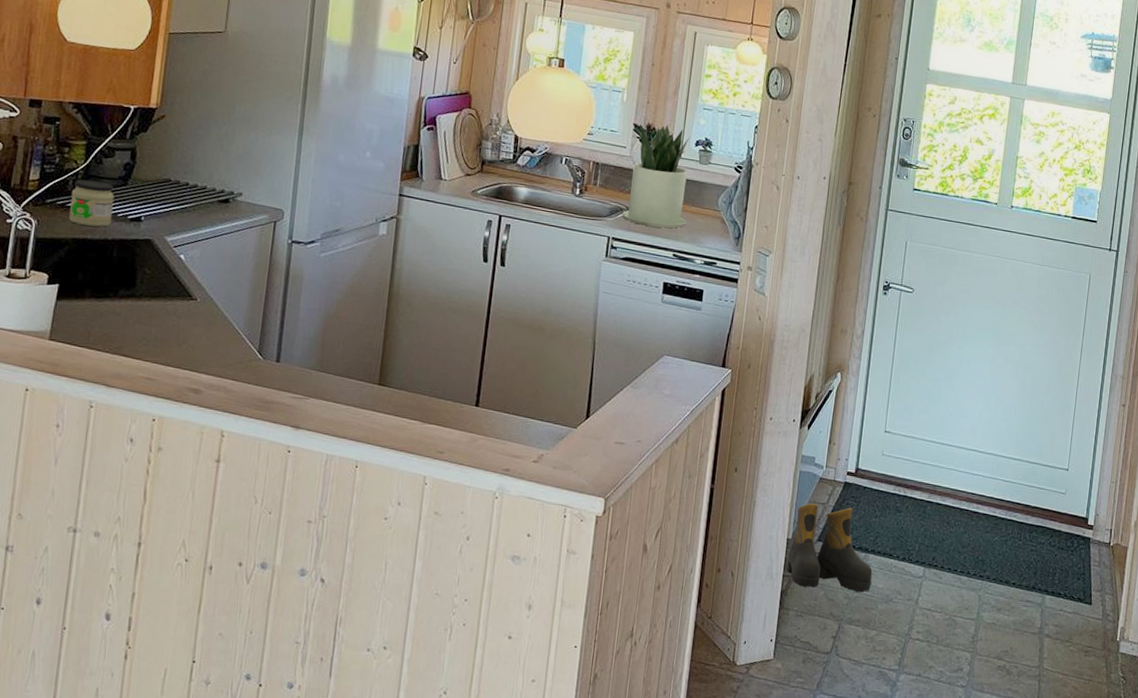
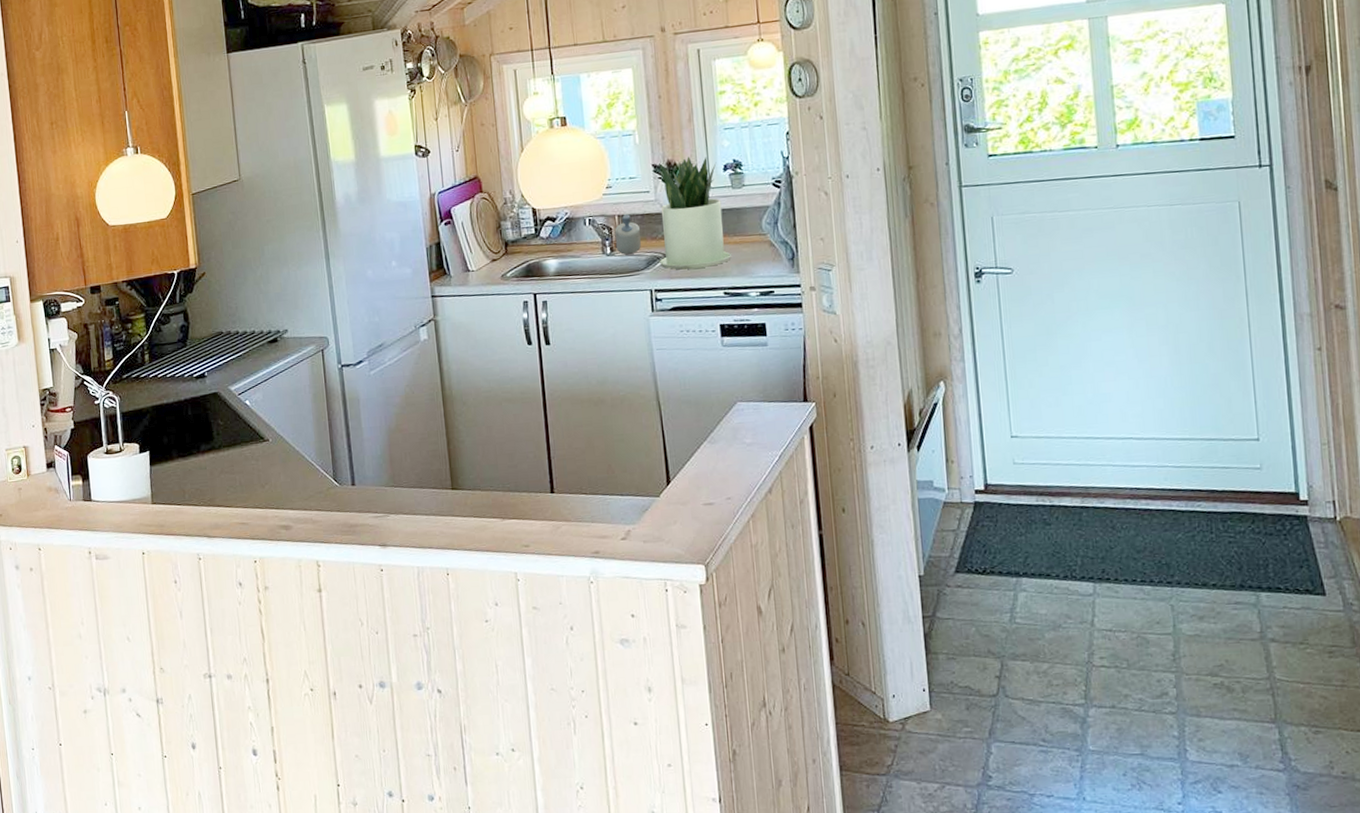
jar: present [69,179,115,227] -> none [141,347,181,393]
soap dispenser: none [585,162,611,201] -> present [614,214,642,255]
boot: present [787,503,873,592] -> none [924,529,1032,626]

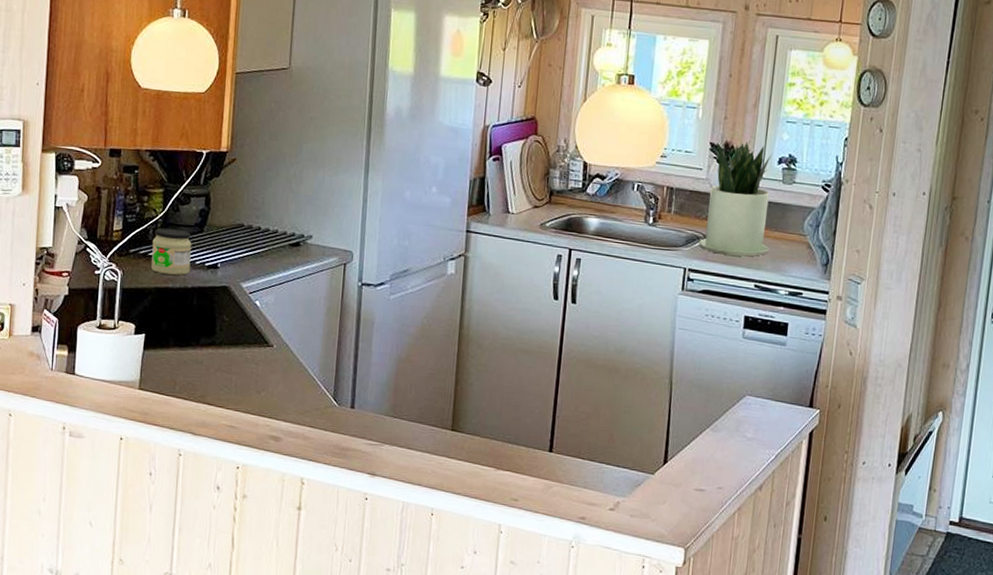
jar: none [141,347,181,393] -> present [151,228,192,276]
soap dispenser: present [614,214,642,255] -> none [659,187,687,229]

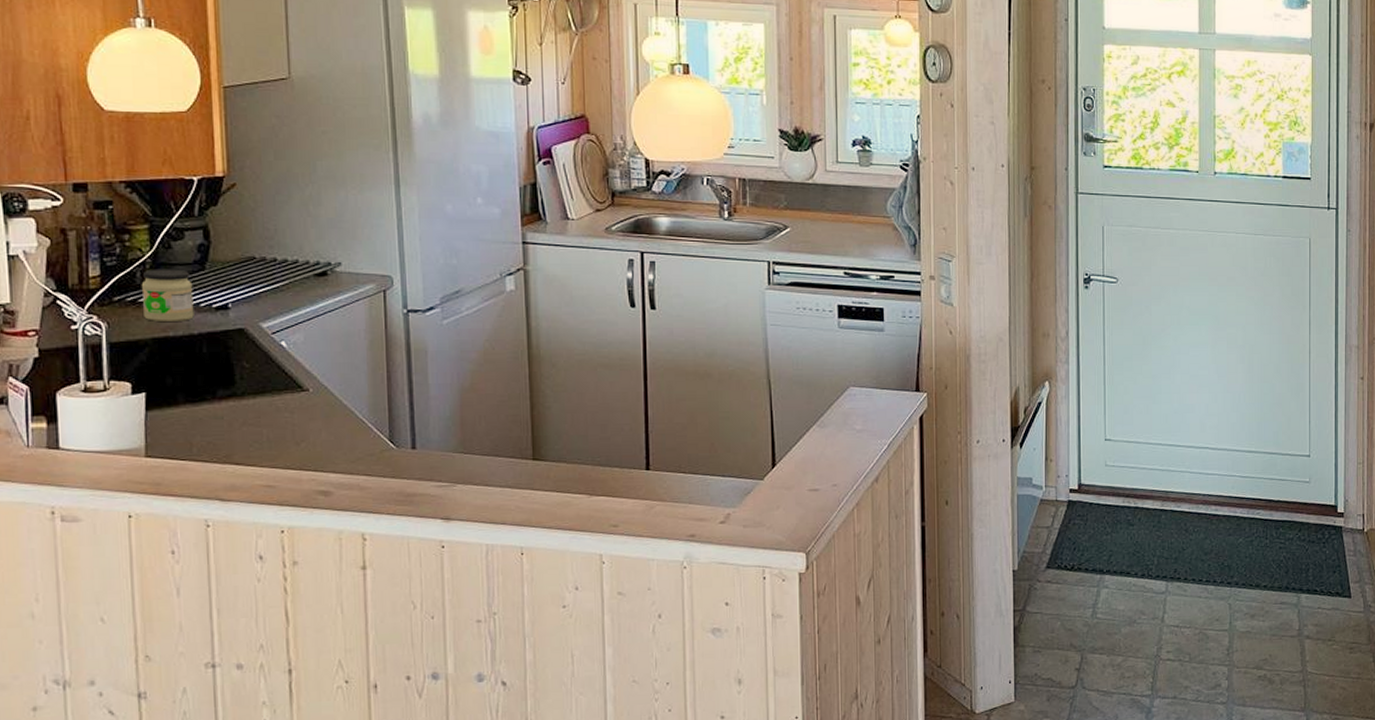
planter: present [698,142,773,257] -> none [779,126,855,244]

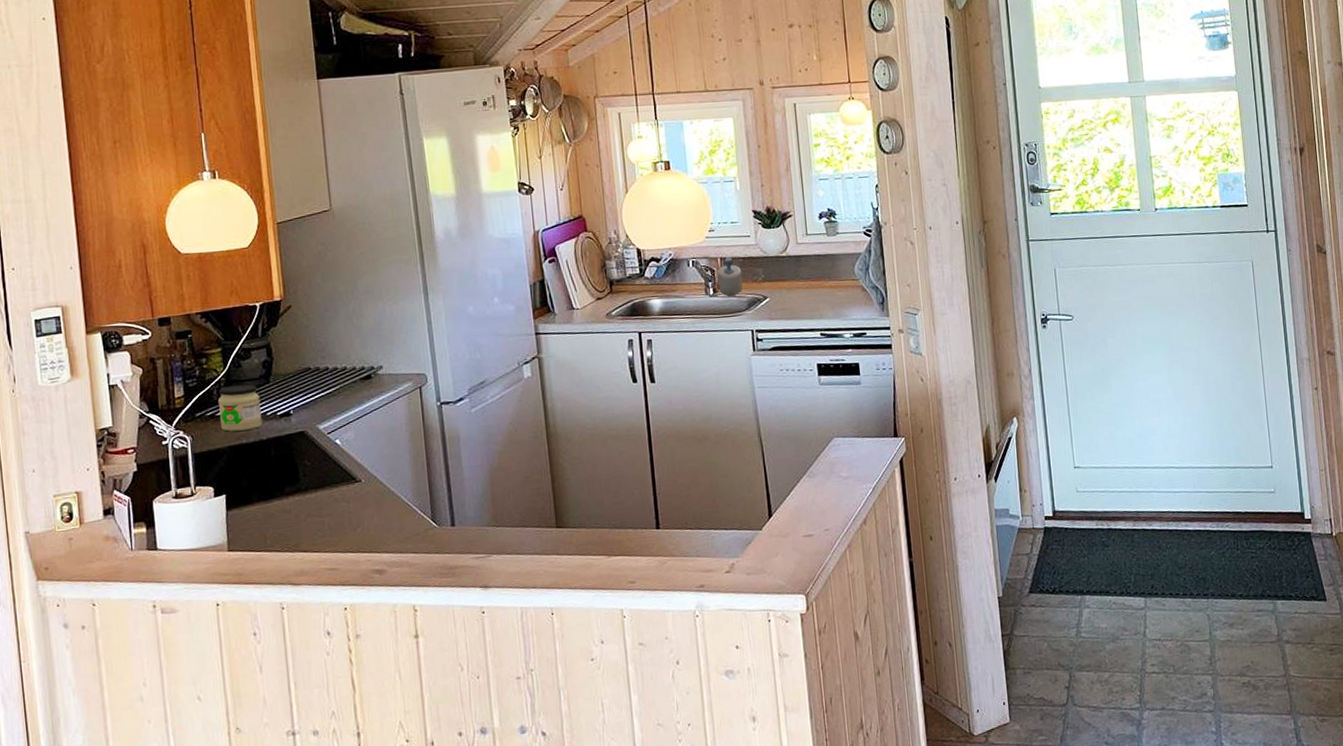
soap dispenser: none [734,179,762,222] -> present [717,257,743,297]

